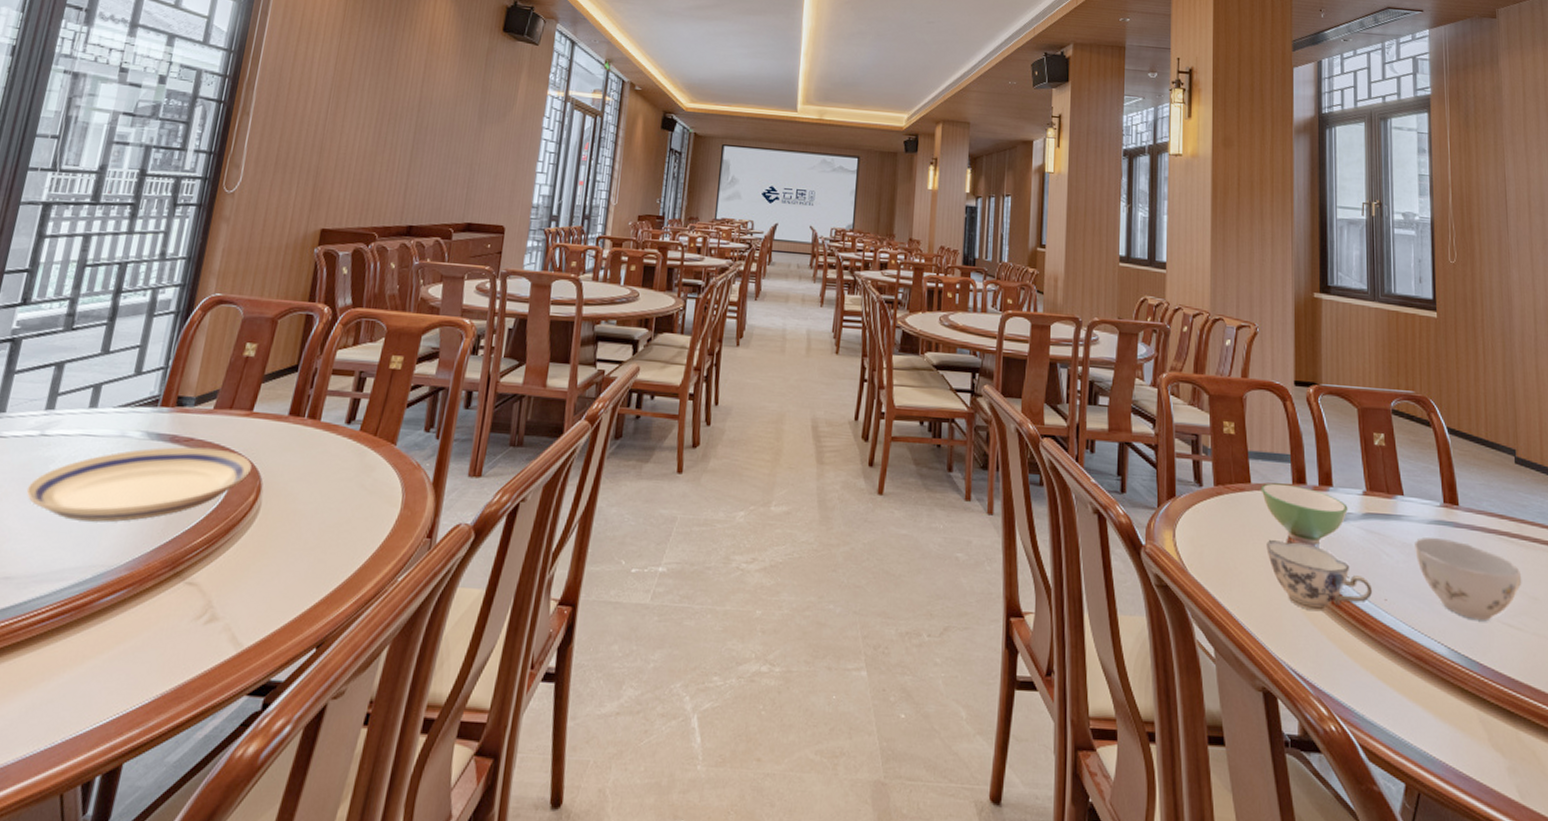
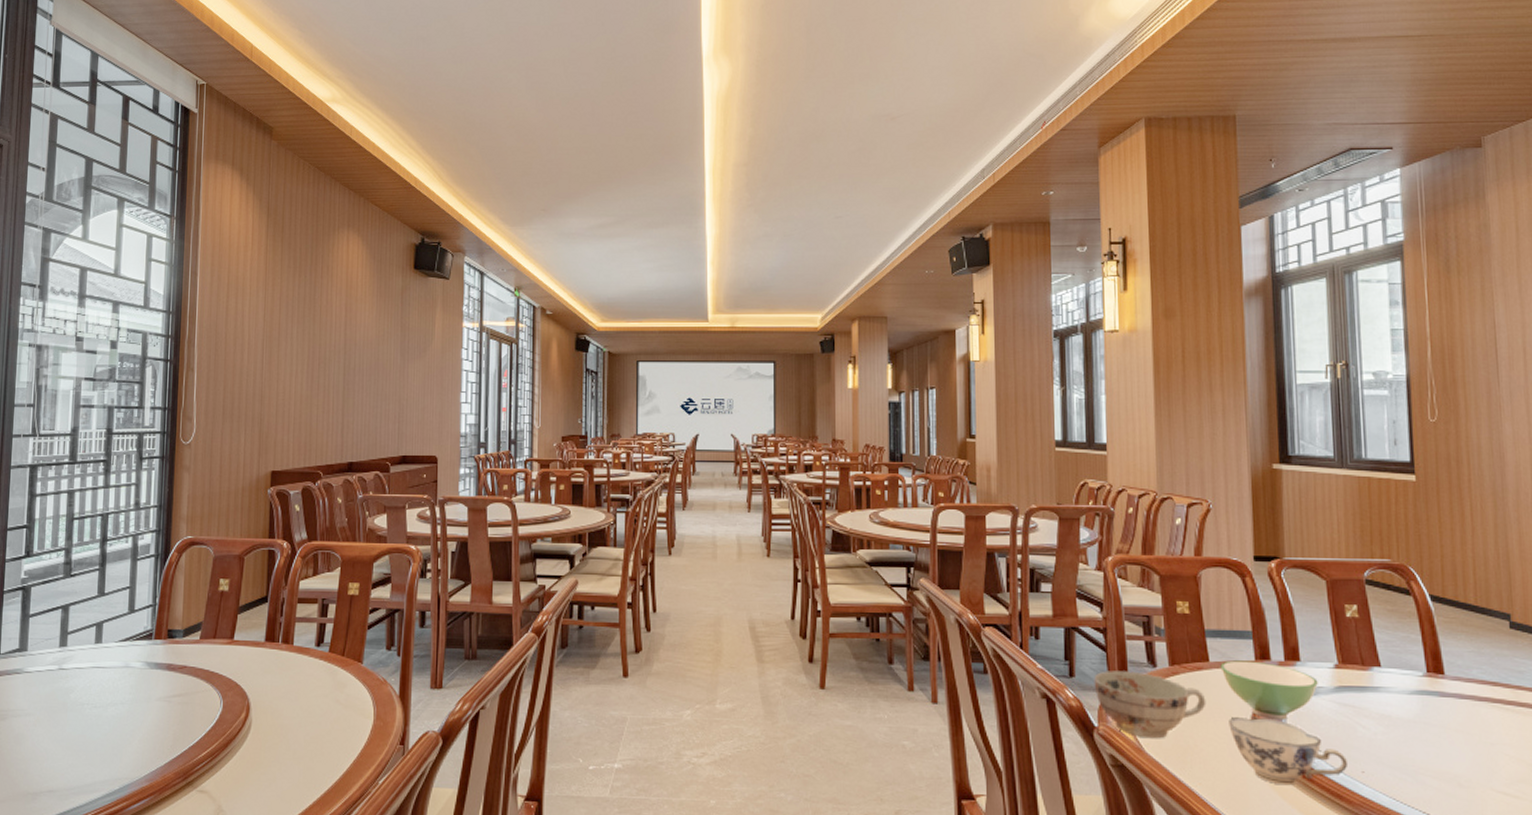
plate: present [26,446,253,523] -> none [54,673,240,742]
teacup: none [1143,488,1247,560] -> present [1094,671,1206,739]
teacup: present [1415,537,1522,620] -> none [1394,707,1519,789]

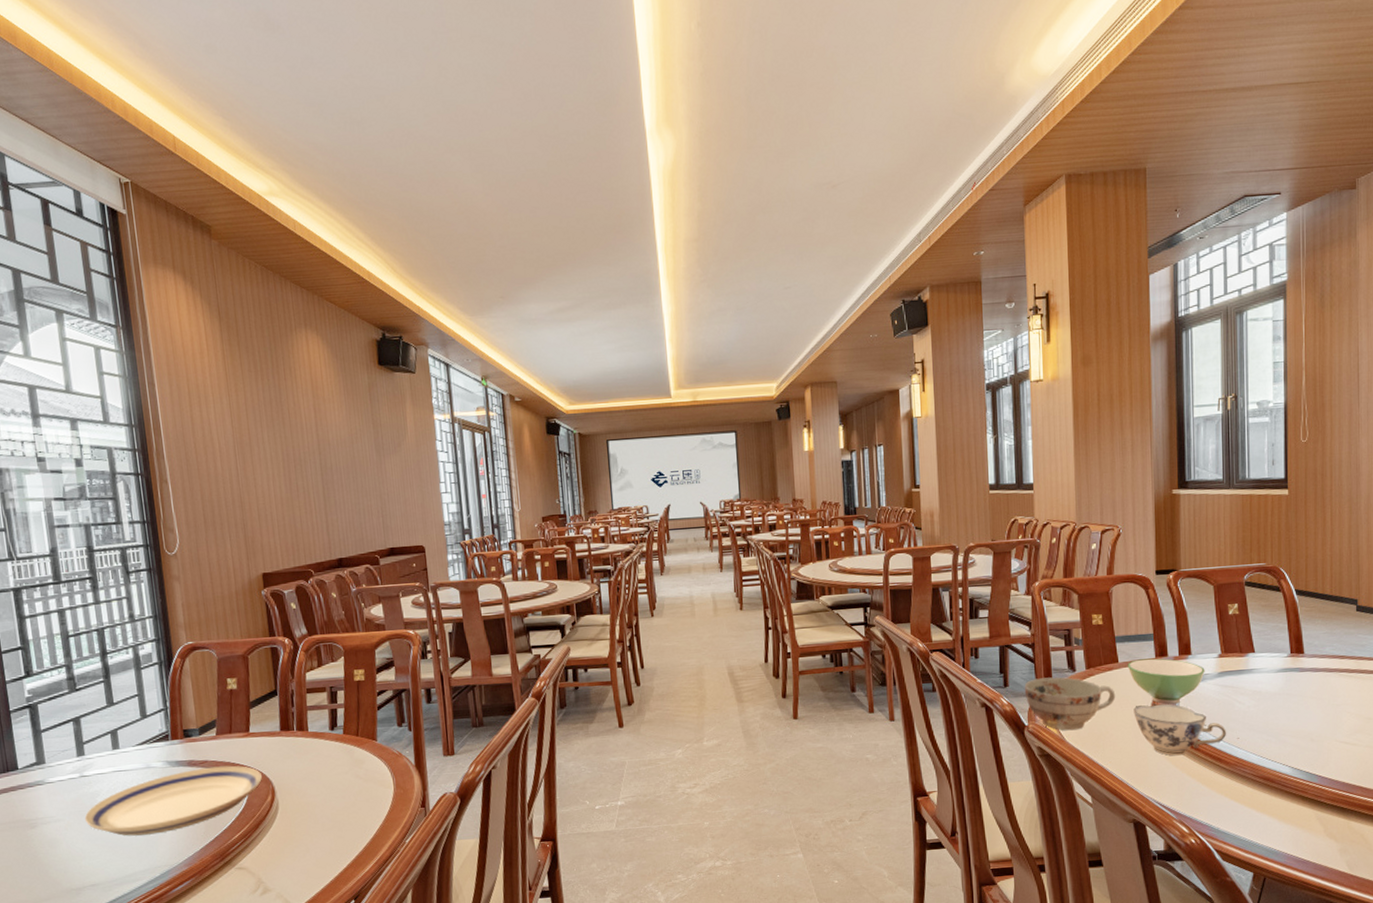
plate: none [54,673,240,742] -> present [84,765,263,836]

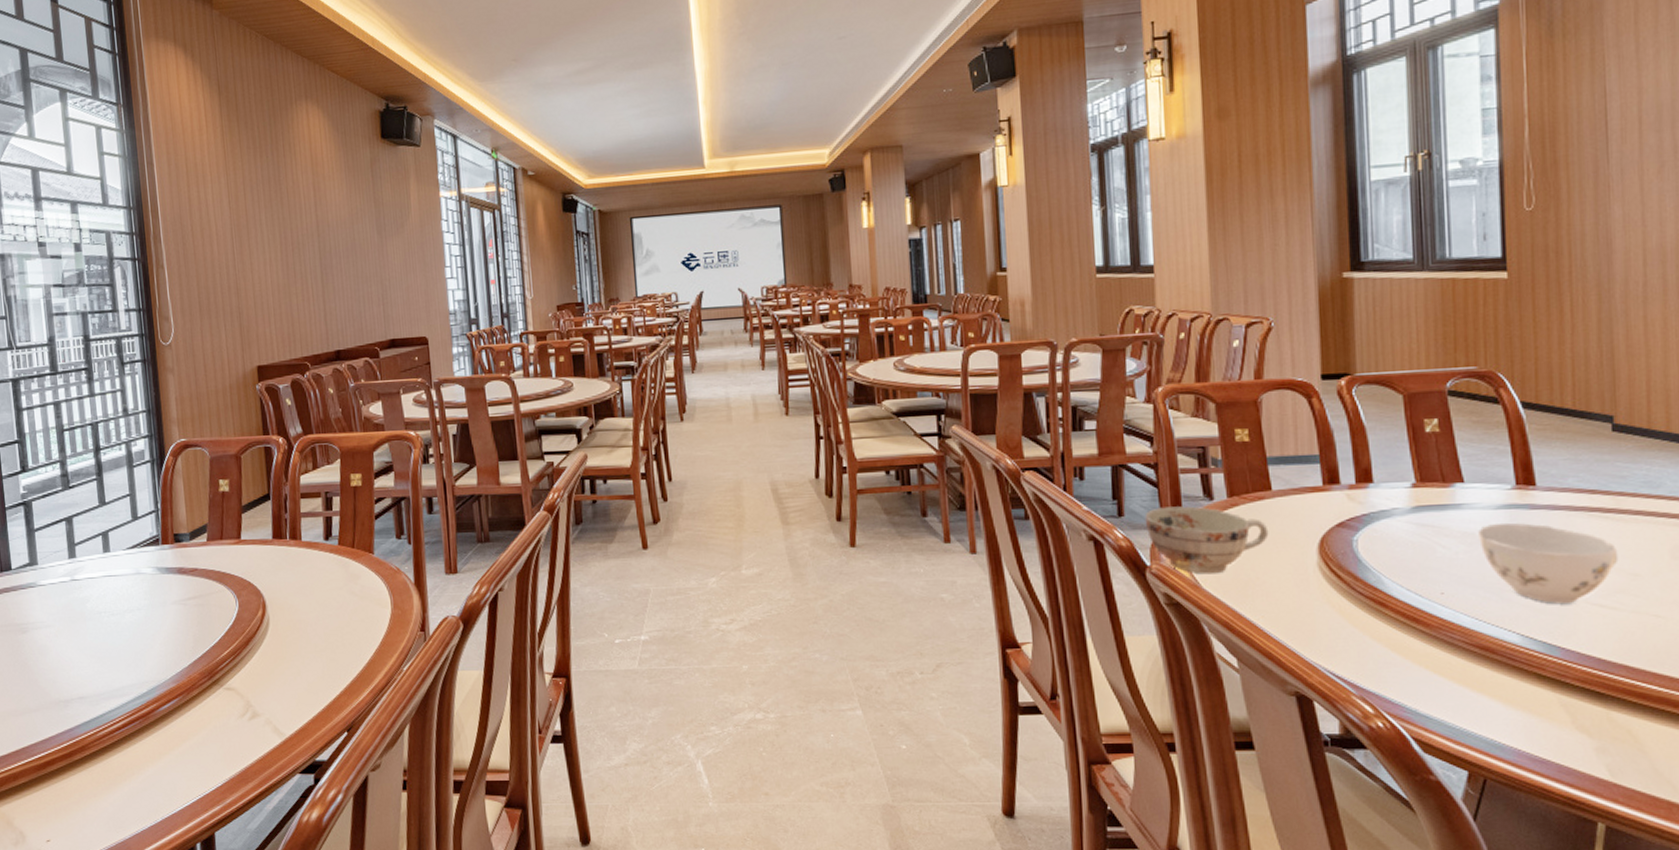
plate: present [84,765,263,836] -> none [74,575,254,647]
bowl: present [1127,658,1205,705] -> none [1284,486,1393,546]
teacup: present [1133,703,1227,756] -> none [1293,544,1426,613]
teacup: none [1264,682,1358,743] -> present [1478,522,1619,603]

